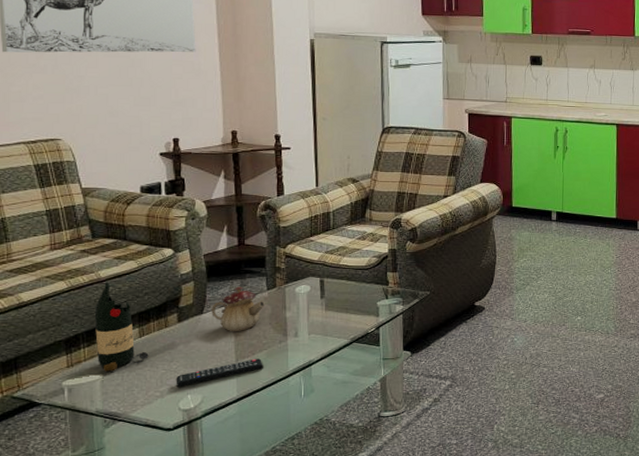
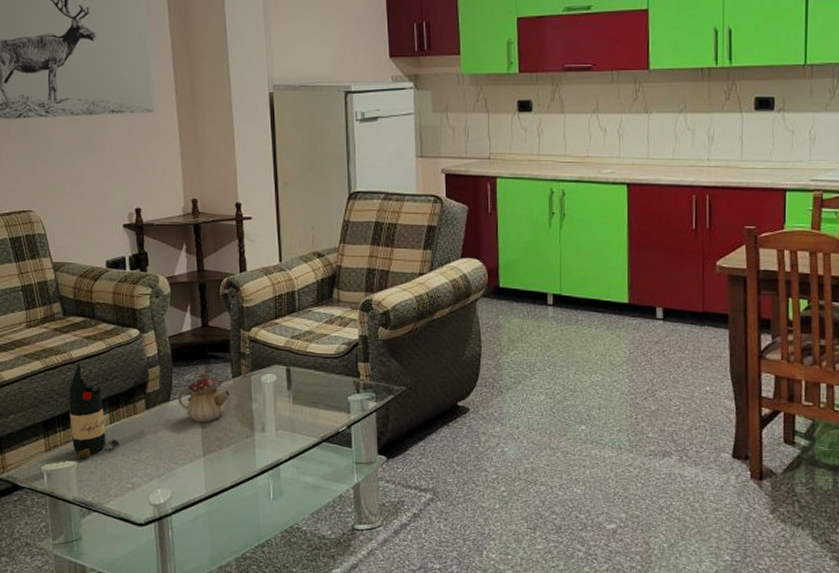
remote control: present [176,358,263,388] -> none [145,453,231,480]

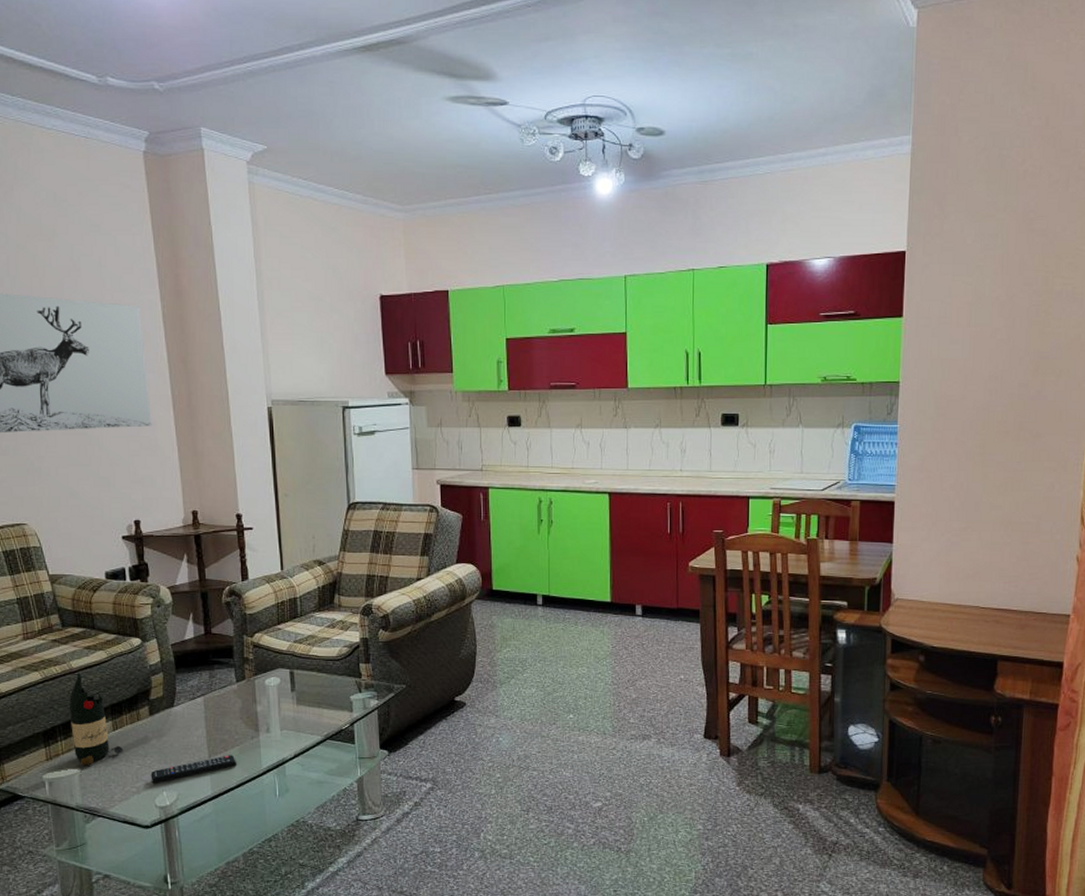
remote control: none [145,453,231,480] -> present [150,755,236,784]
teapot: present [178,372,231,422] -> none [182,678,236,726]

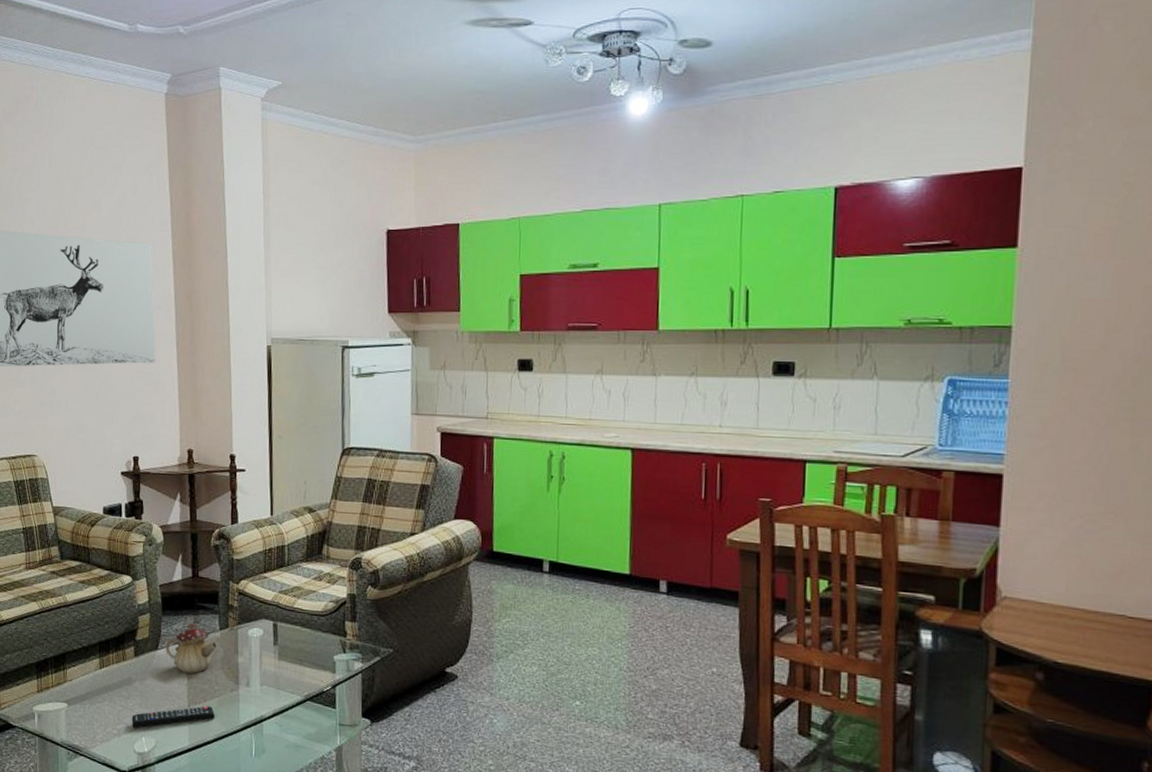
bottle: present [68,672,123,766] -> none [61,605,108,702]
teapot: none [182,678,236,726] -> present [166,623,218,674]

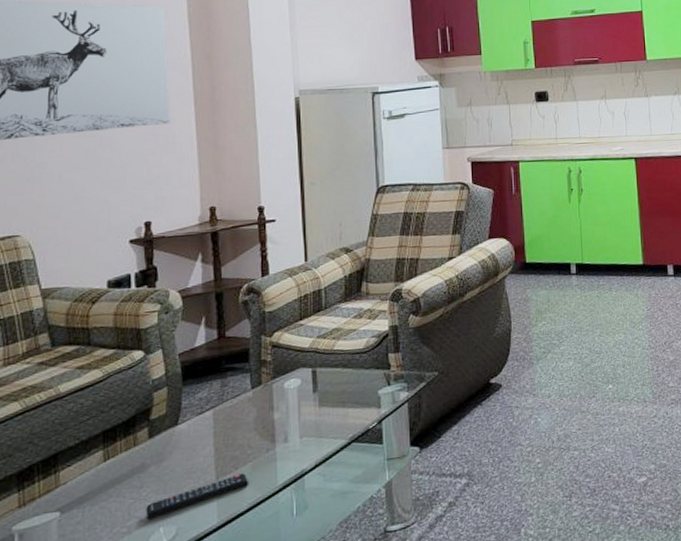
teapot: present [166,623,218,674] -> none [188,387,250,444]

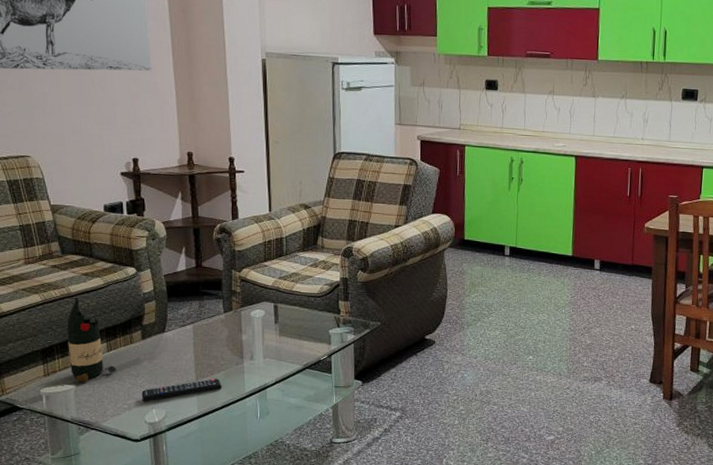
bottle: none [51,396,115,509] -> present [66,296,117,383]

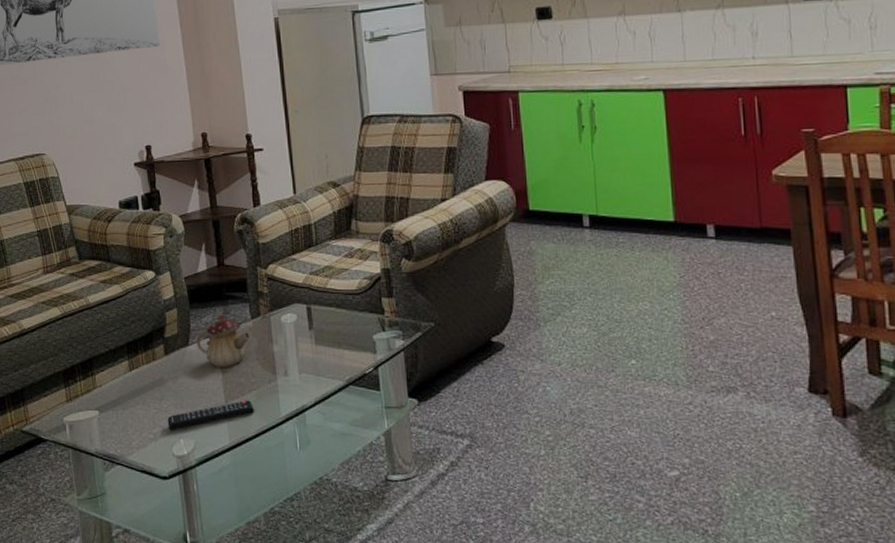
bottle: present [66,296,117,383] -> none [86,307,140,408]
teapot: none [172,307,223,351] -> present [196,314,251,367]

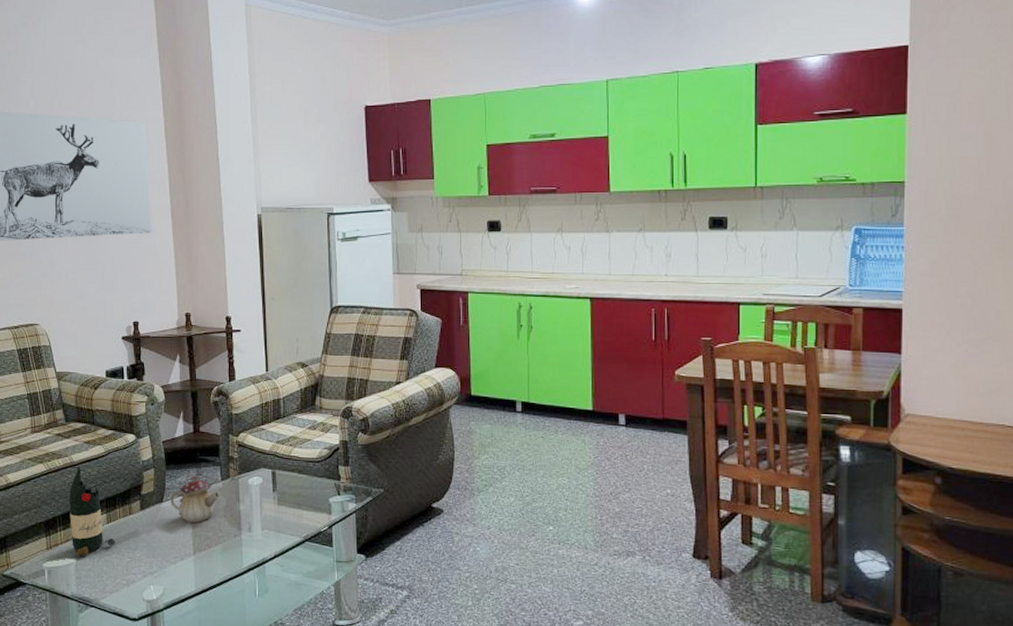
bottle: none [86,307,140,408] -> present [68,465,116,556]
remote control: present [167,400,254,430] -> none [140,552,219,577]

